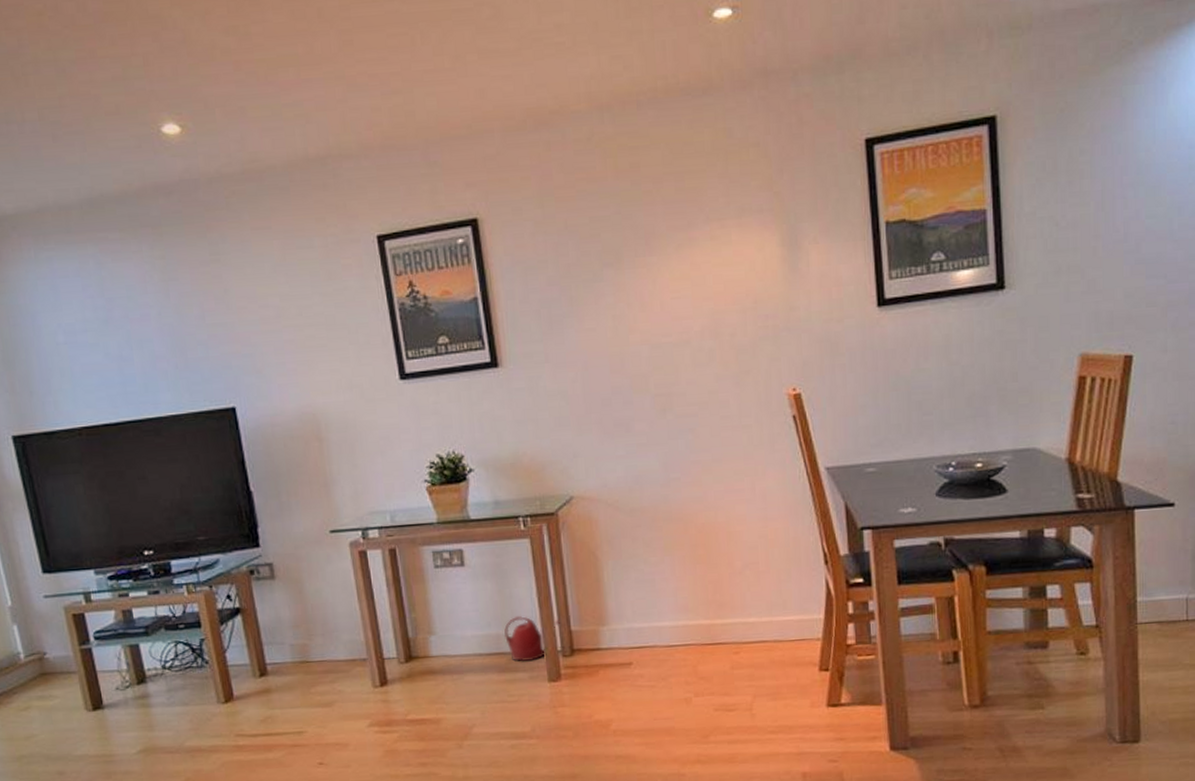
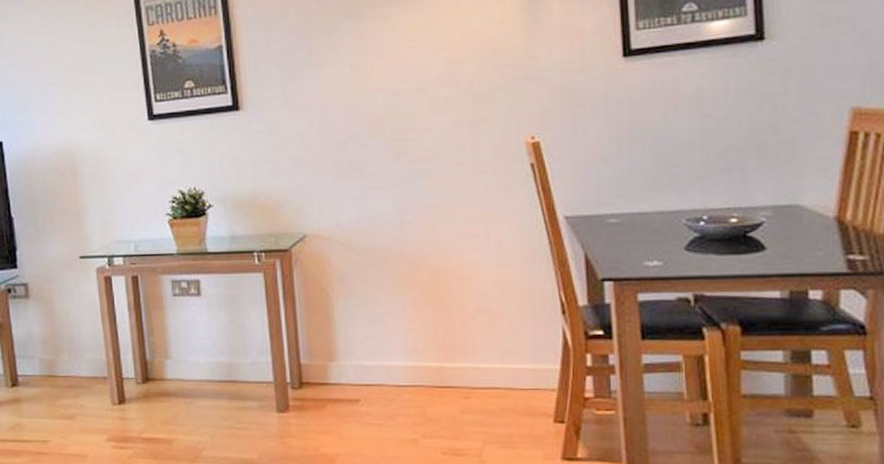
watering can: present [504,615,560,661] -> none [236,346,290,390]

